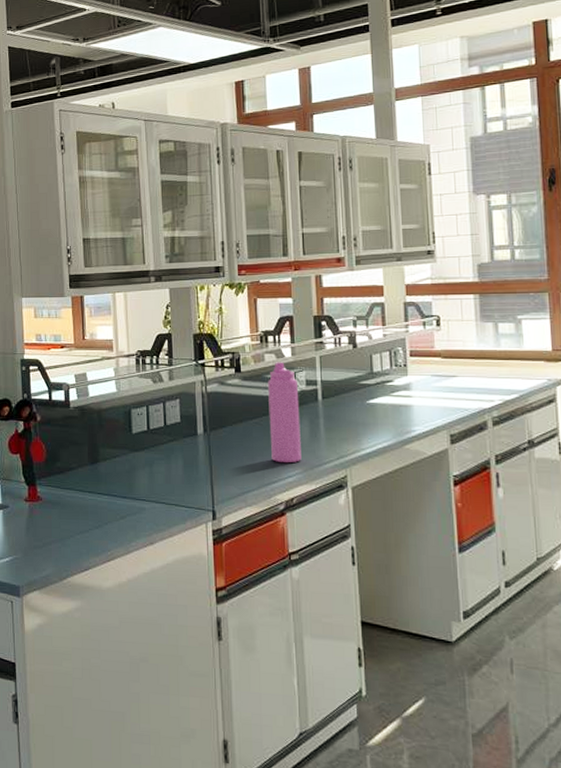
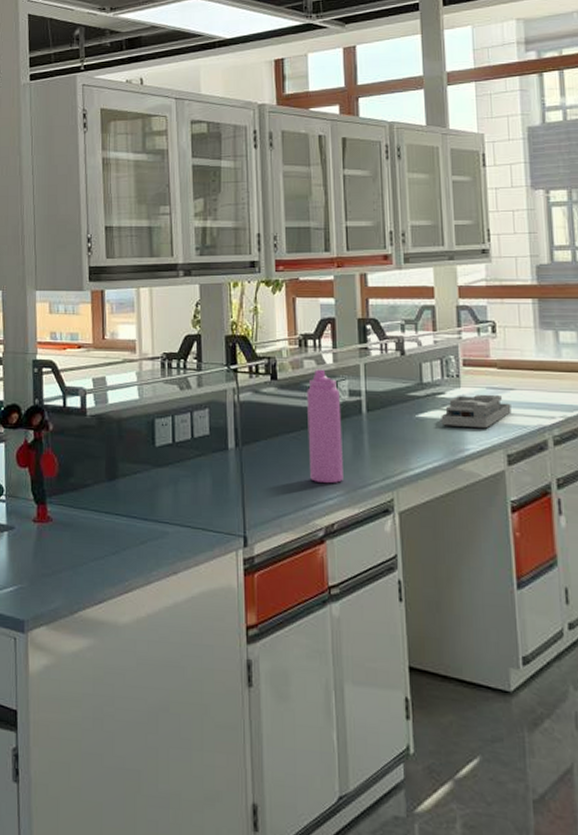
desk organizer: none [390,381,454,412] -> present [441,394,512,429]

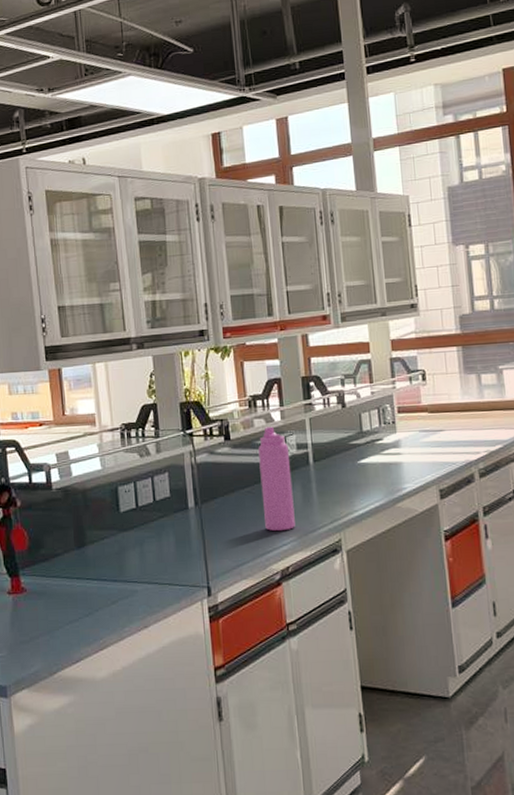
desk organizer: present [441,394,512,429] -> none [380,436,442,469]

